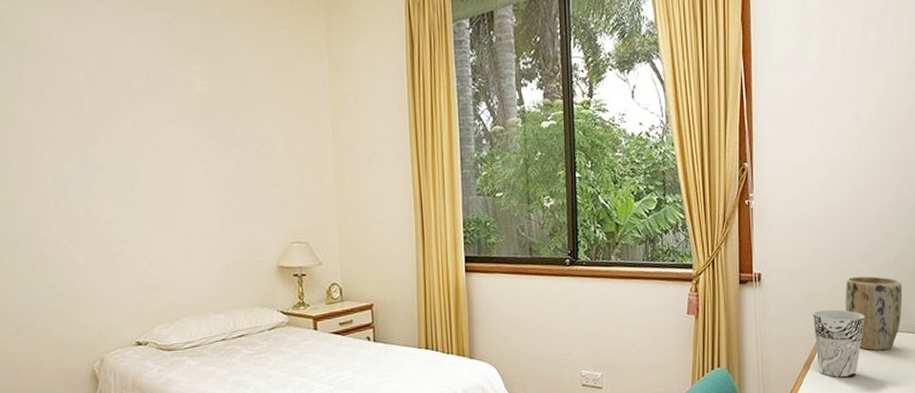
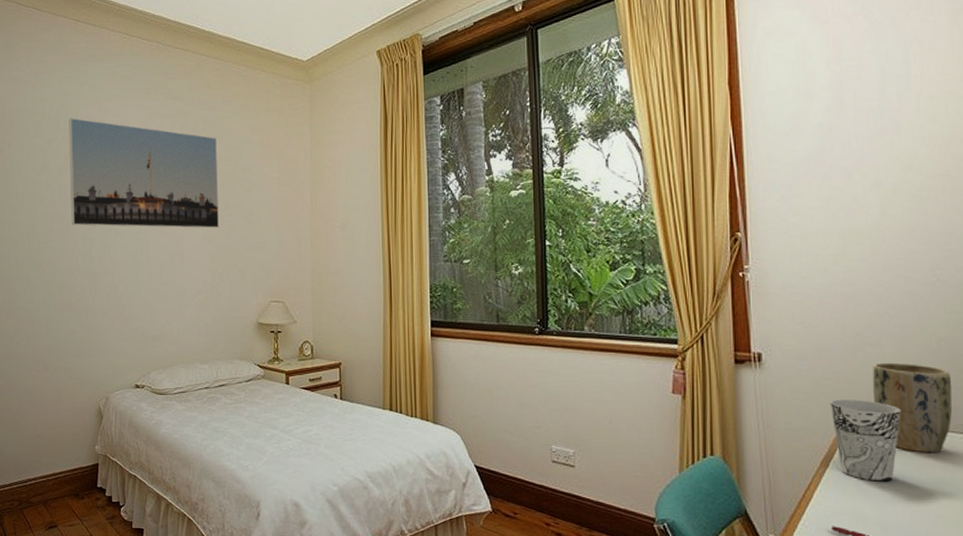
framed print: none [19,26,227,163] -> present [69,118,220,229]

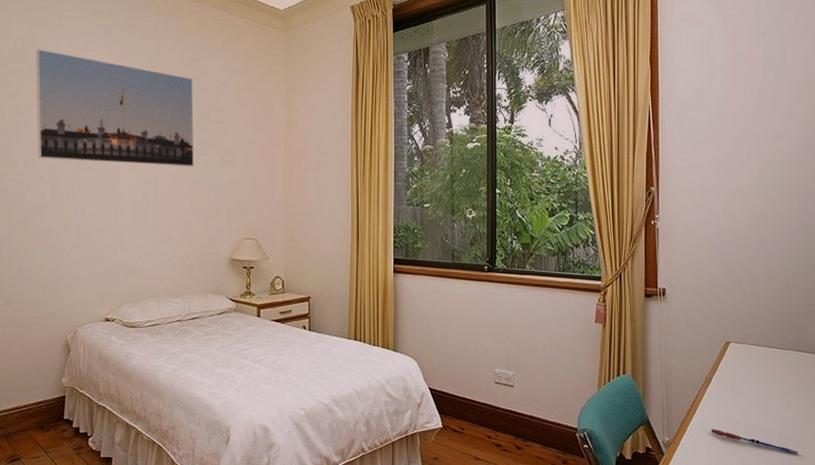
cup: present [830,400,901,482] -> none [715,327,766,392]
plant pot: present [872,362,953,453] -> none [746,296,803,369]

